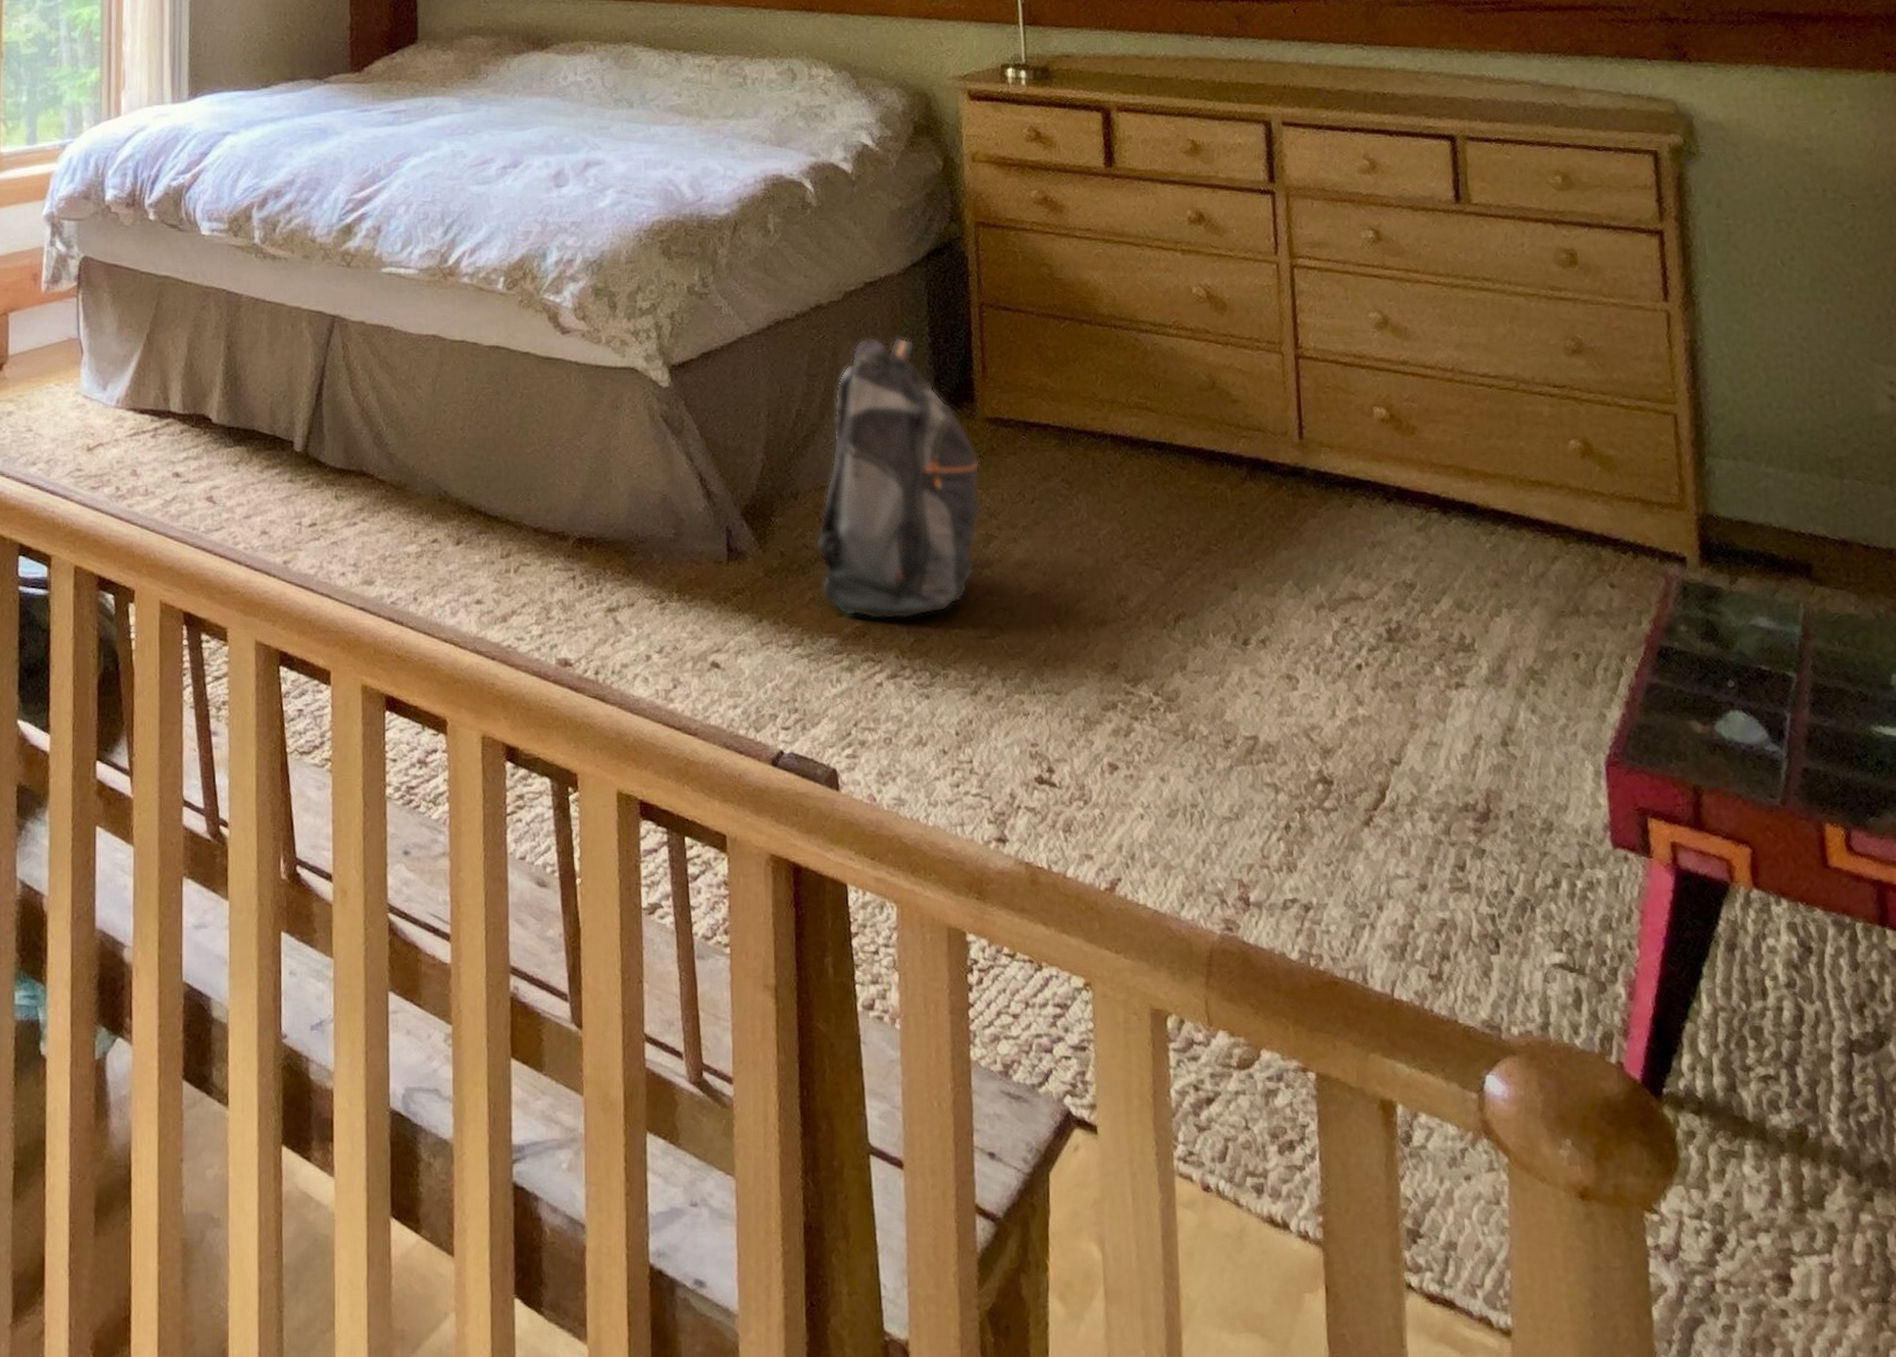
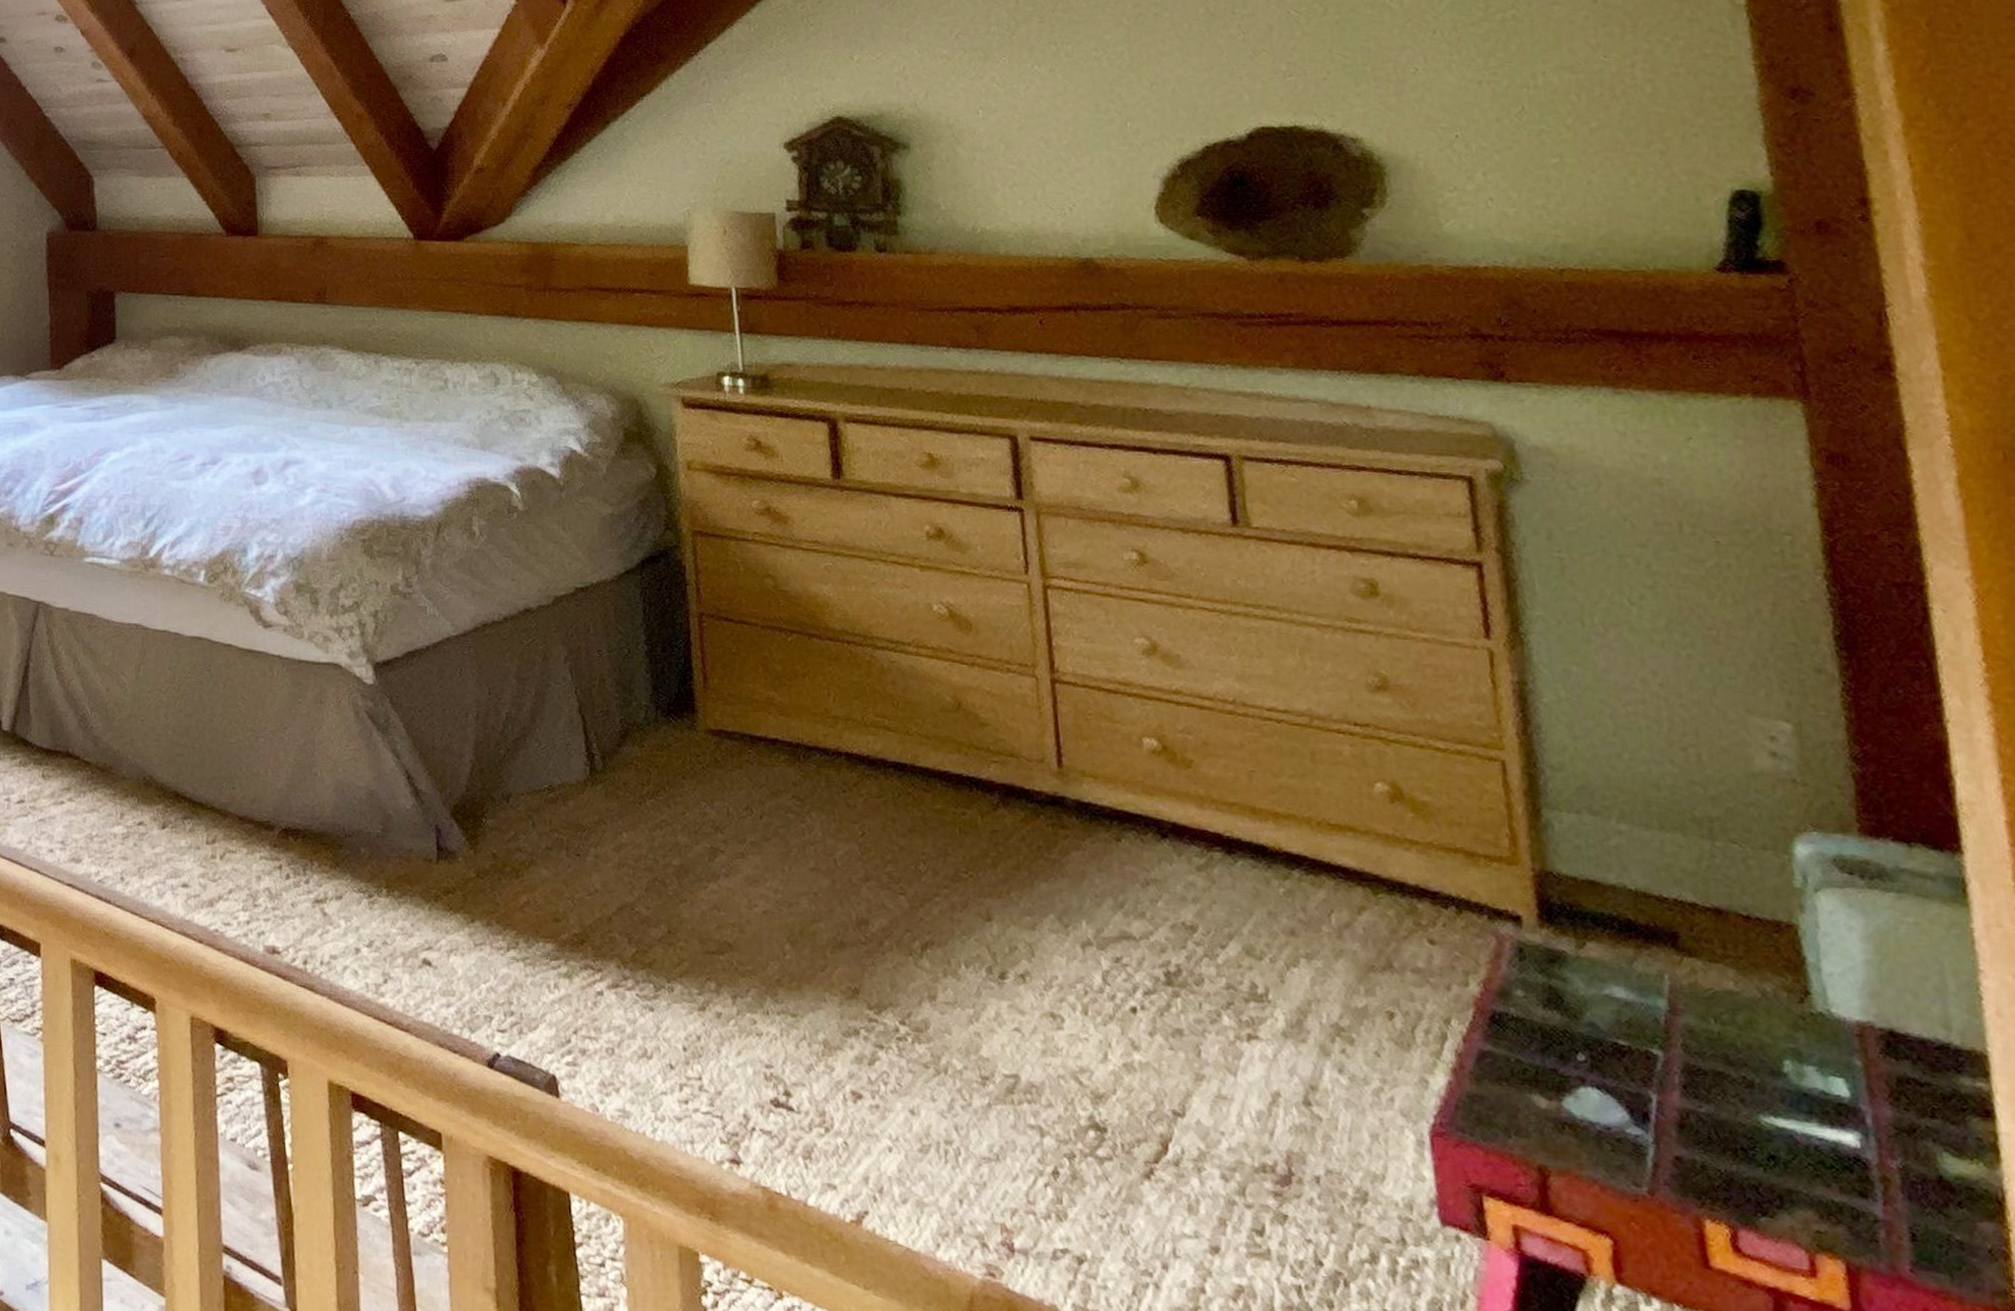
backpack: present [815,336,981,620] -> none [529,642,705,930]

